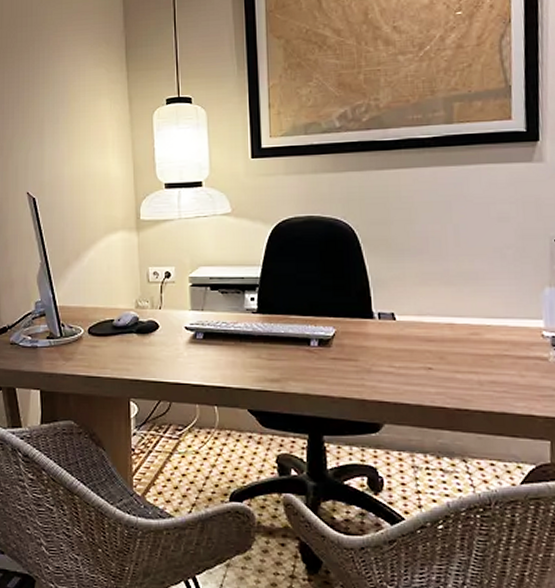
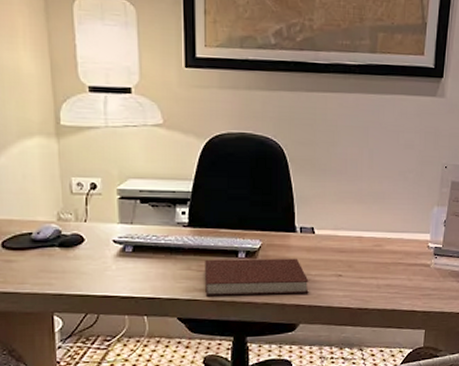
notebook: none [275,347,393,389] -> present [205,258,309,296]

